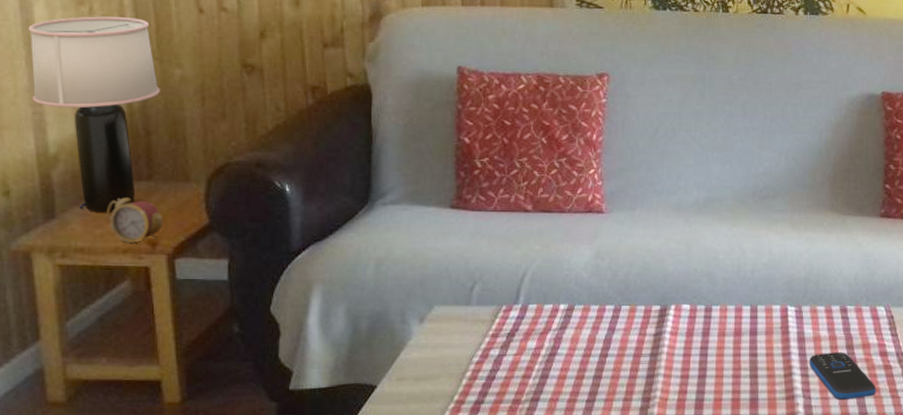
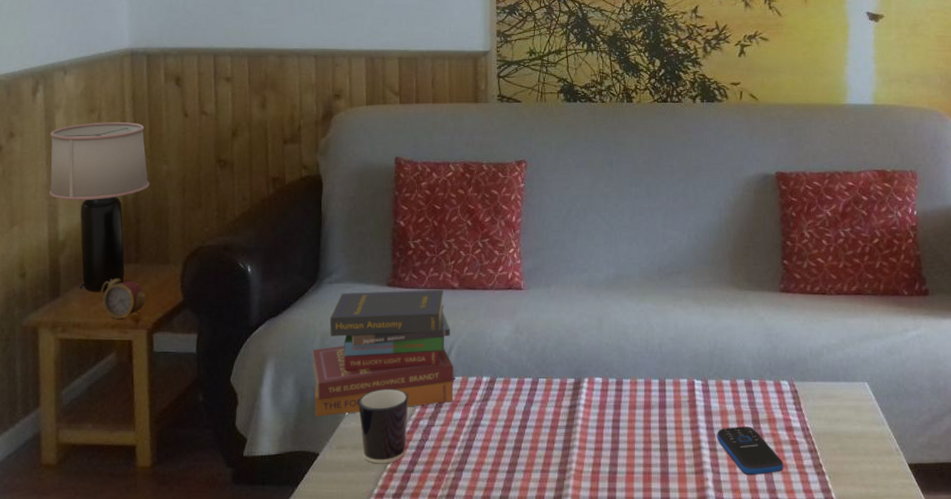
books: none [365,212,528,348] -> present [312,289,454,417]
mug: none [421,317,478,396] -> present [358,388,409,464]

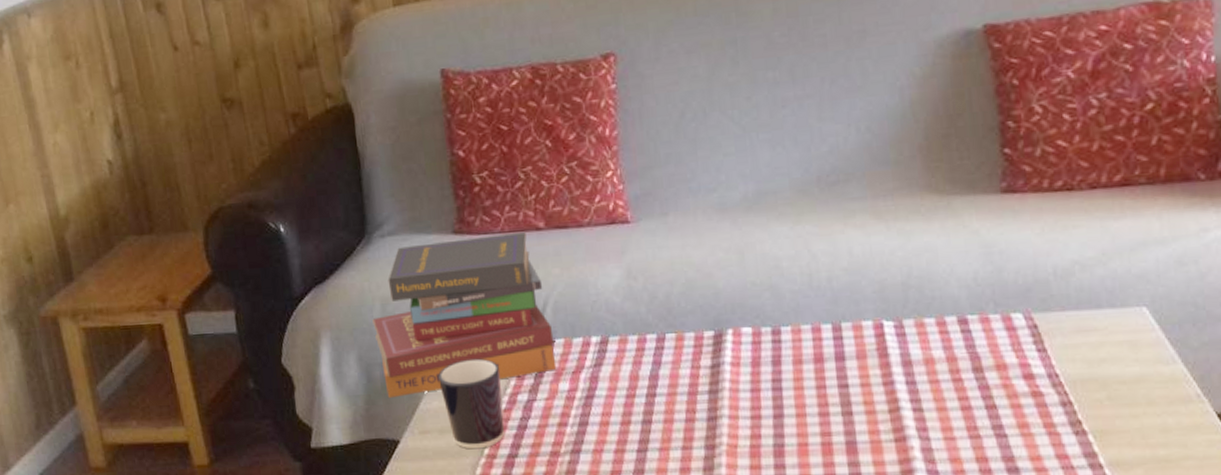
table lamp: present [48,122,150,292] -> none [26,65,149,272]
alarm clock: present [100,278,146,319] -> none [117,253,170,300]
mobile phone: present [717,426,783,476] -> none [922,377,1024,441]

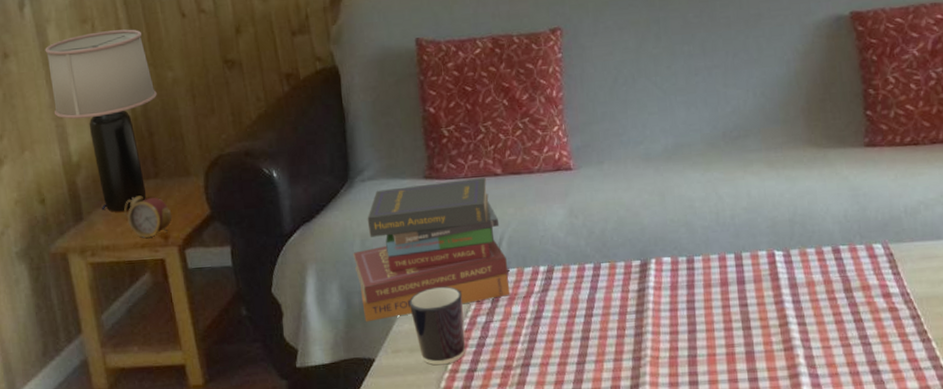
table lamp: none [26,65,149,272] -> present [45,29,157,212]
alarm clock: none [117,253,170,300] -> present [124,195,172,238]

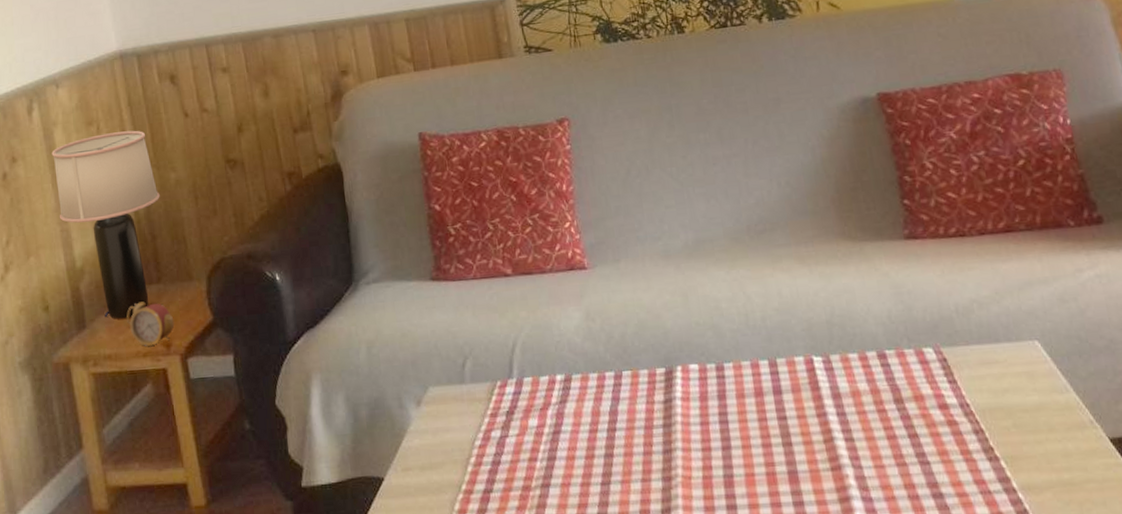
books: present [353,177,511,322] -> none [359,278,526,437]
mug: present [409,286,466,366] -> none [419,397,481,486]

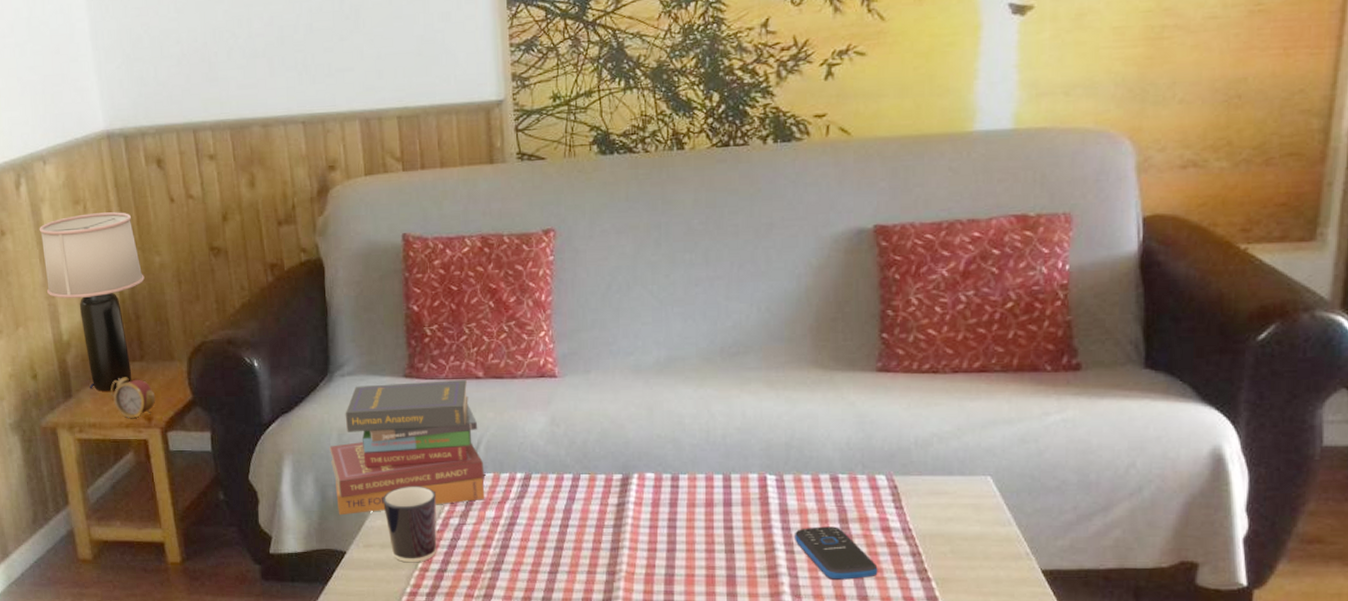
books: none [359,278,526,437] -> present [329,379,485,516]
mug: none [419,397,481,486] -> present [383,486,437,563]
mobile phone: none [851,407,944,469] -> present [795,526,878,581]

